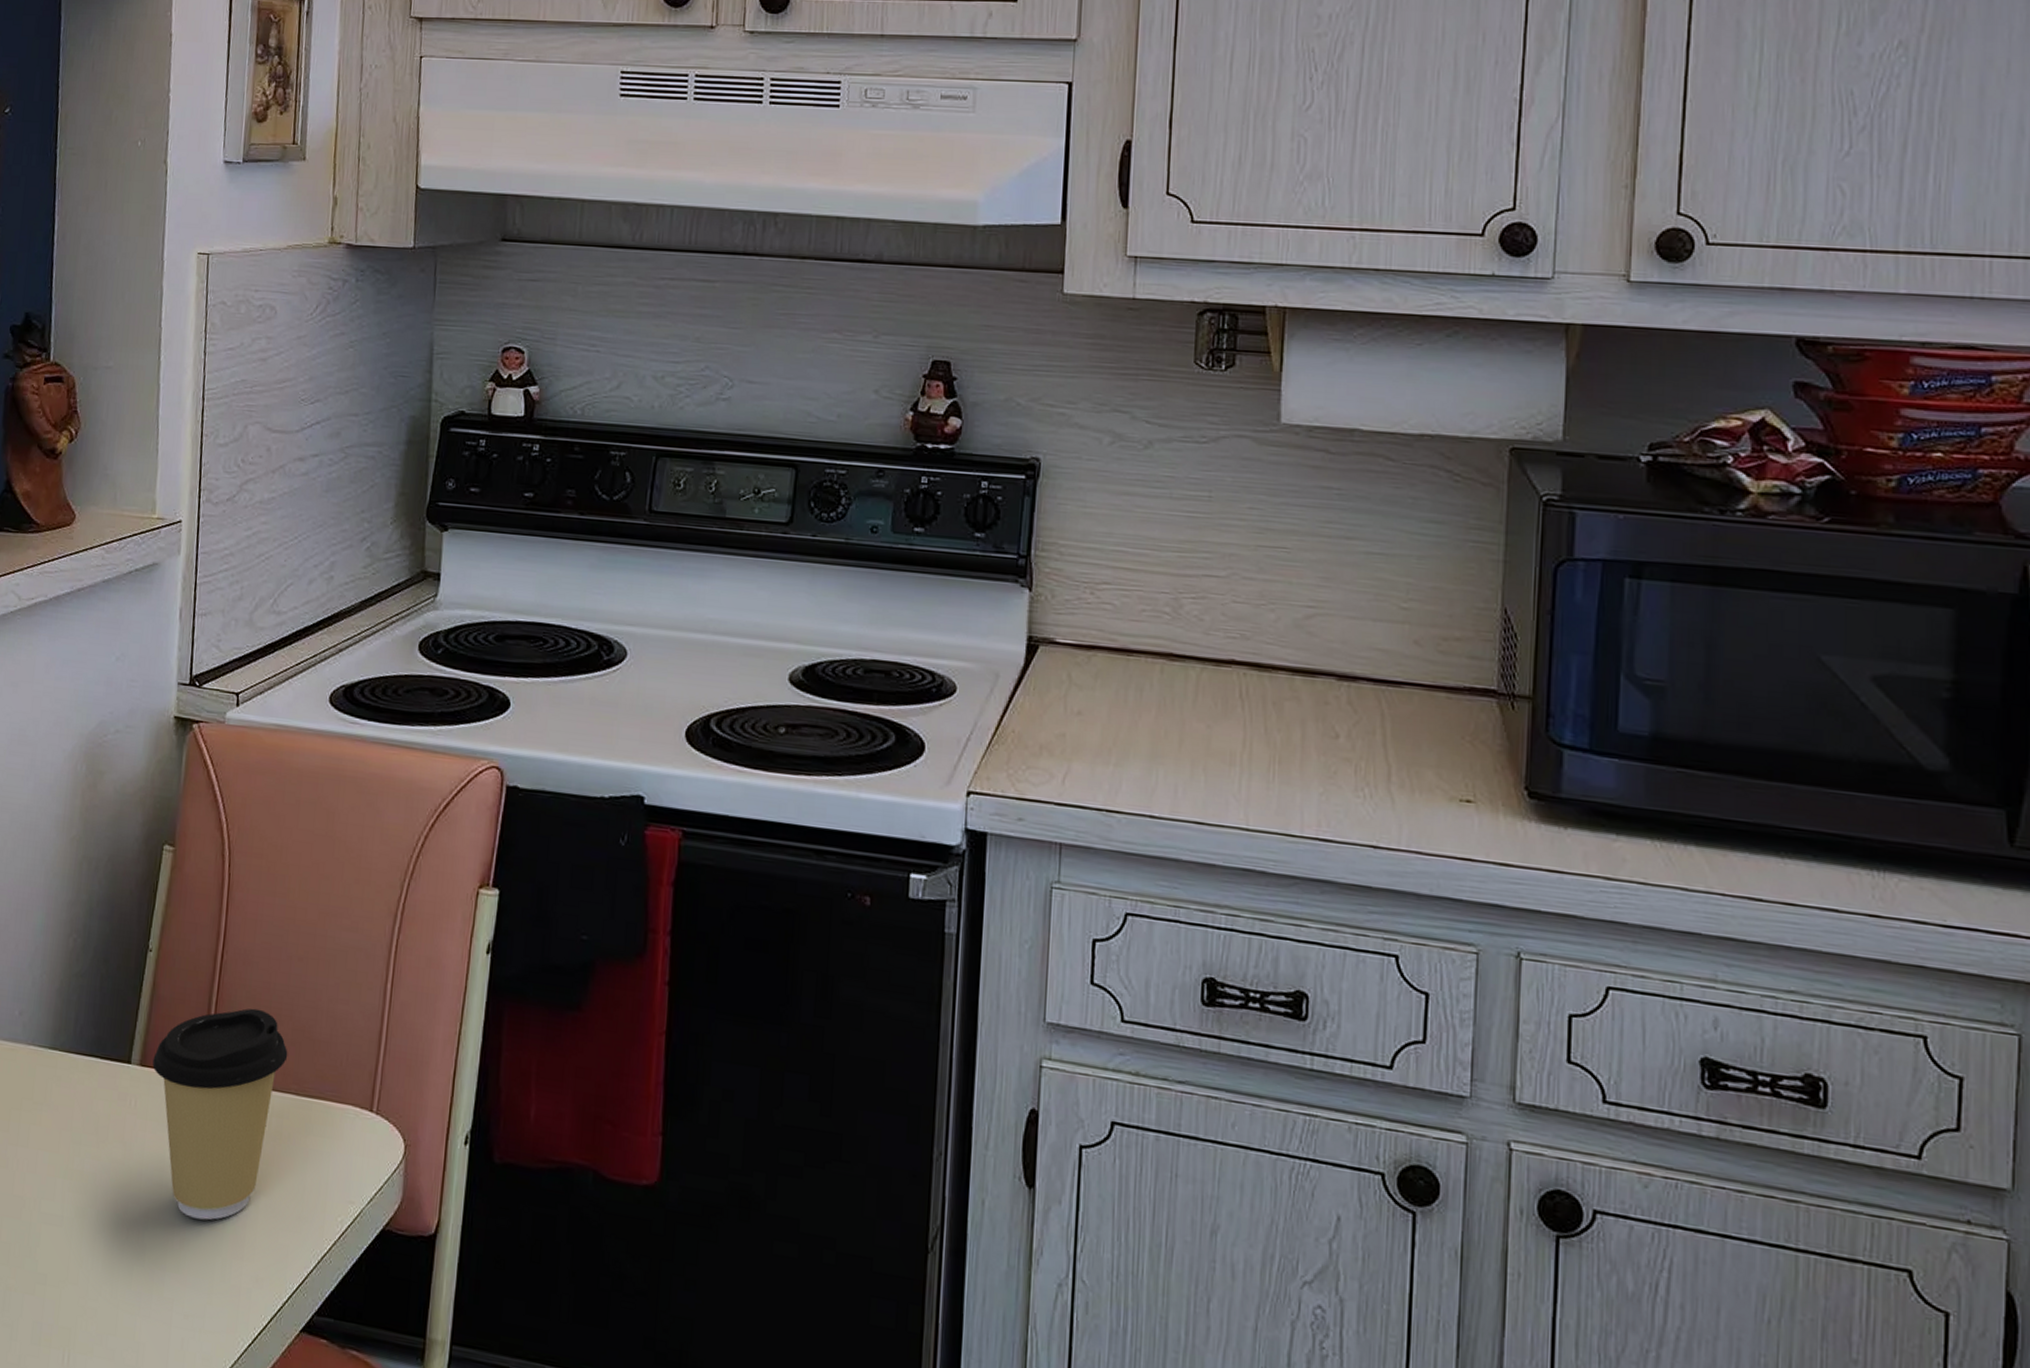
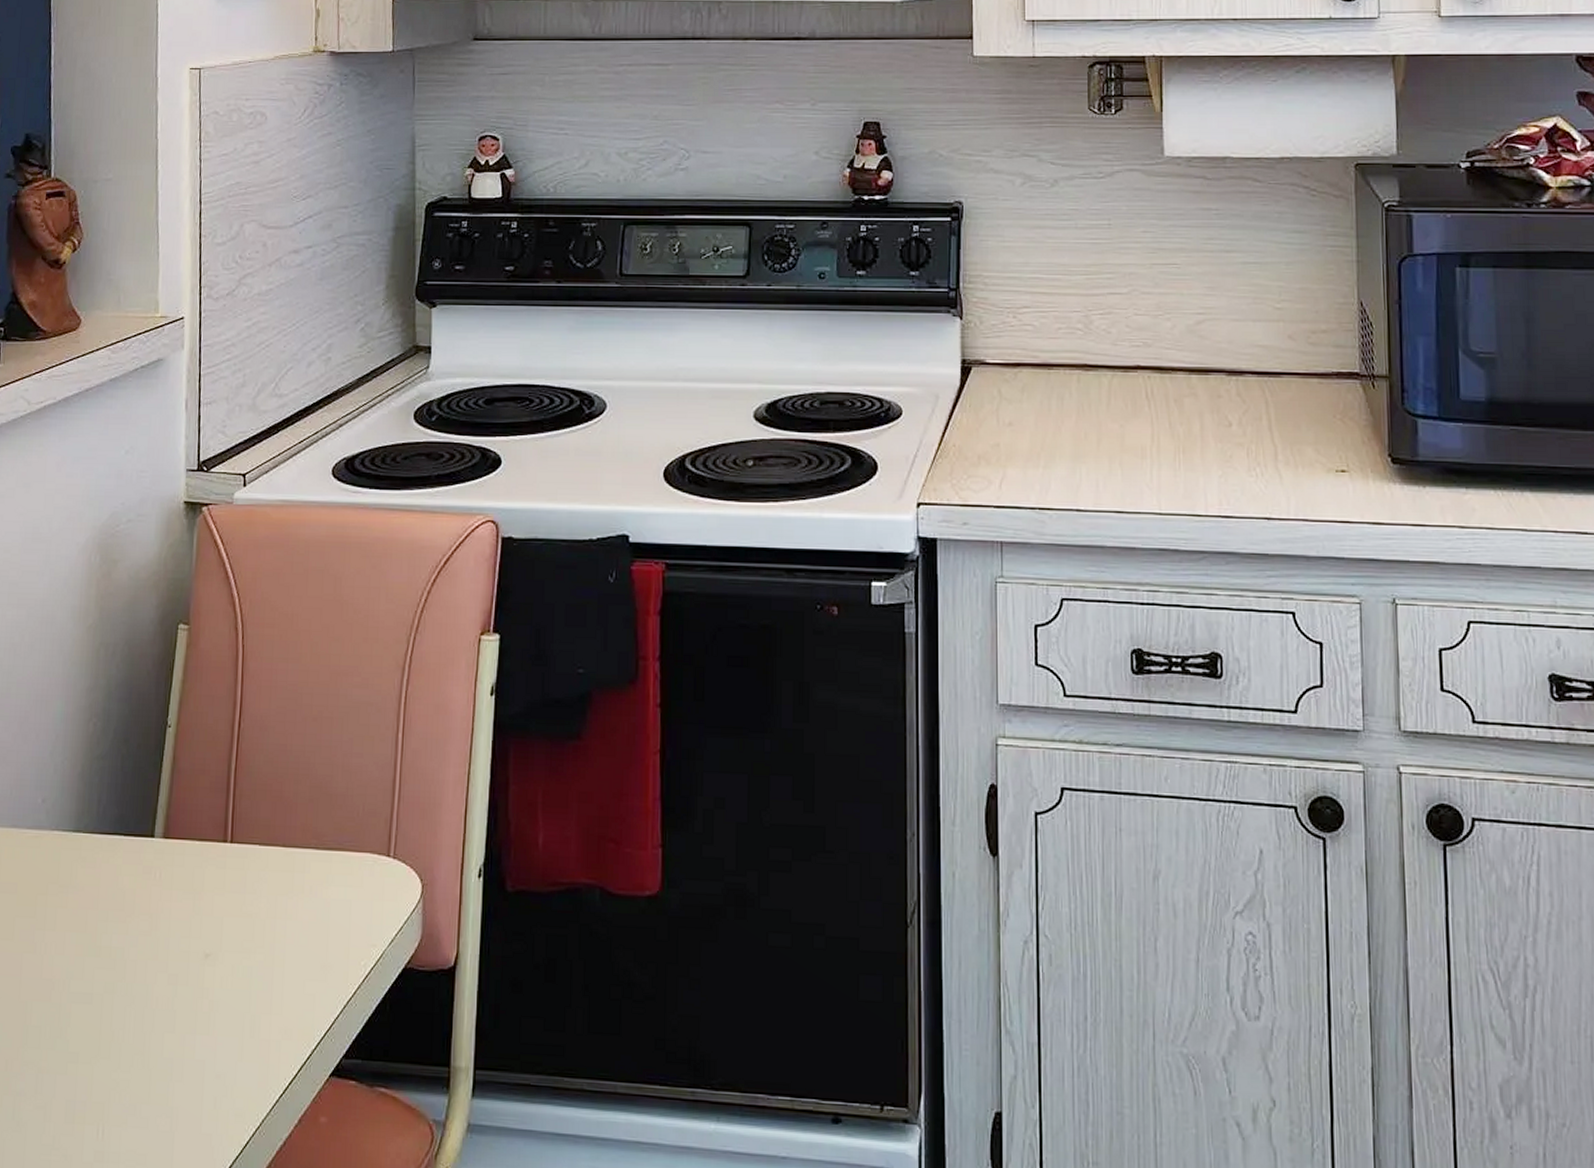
coffee cup: present [152,1008,288,1220] -> none [176,771,307,980]

